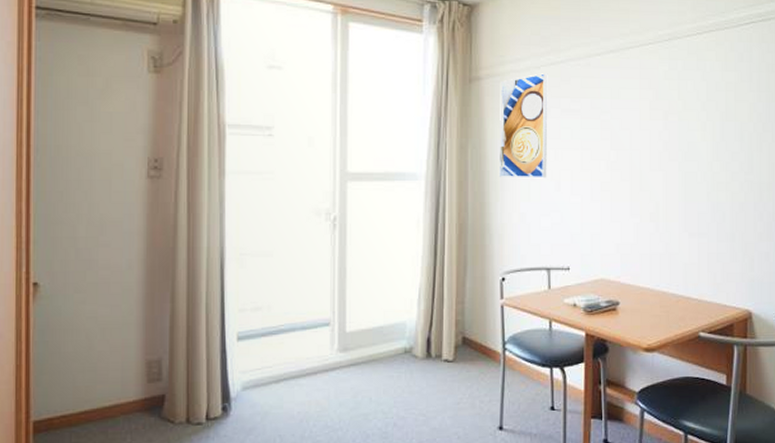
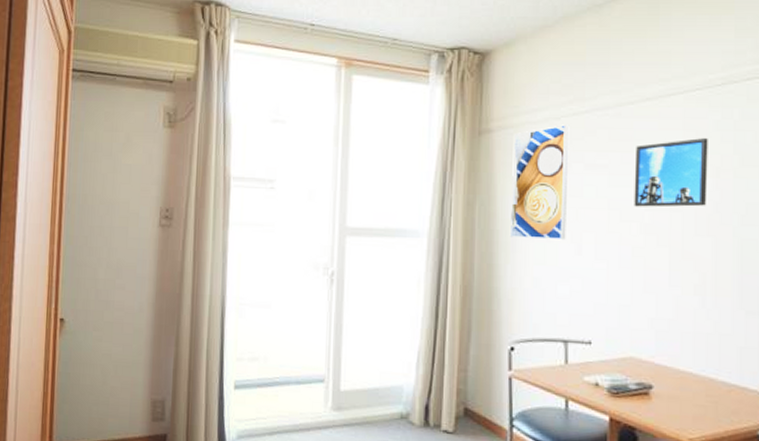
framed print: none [602,86,659,147] -> present [634,138,708,207]

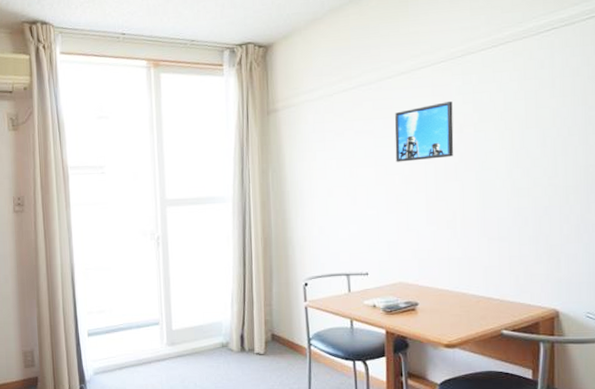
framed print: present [509,125,570,241] -> none [295,100,343,196]

